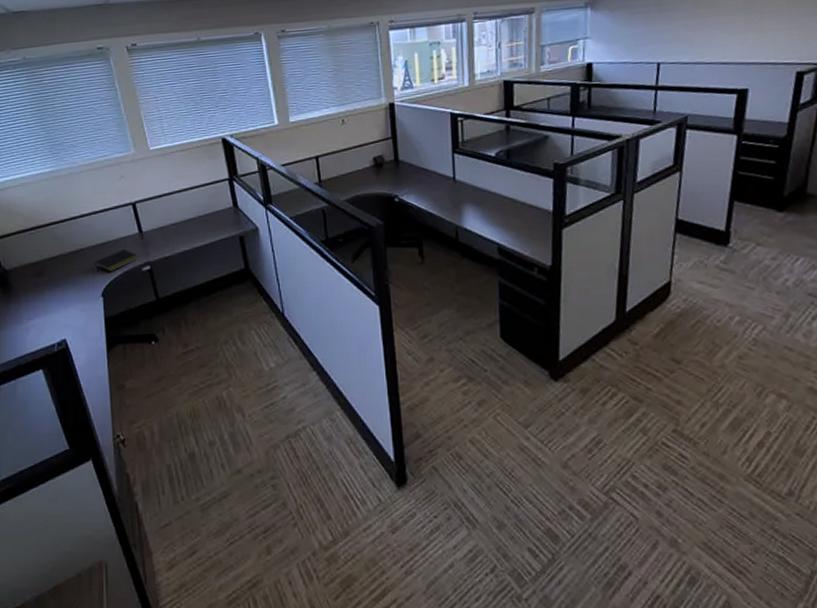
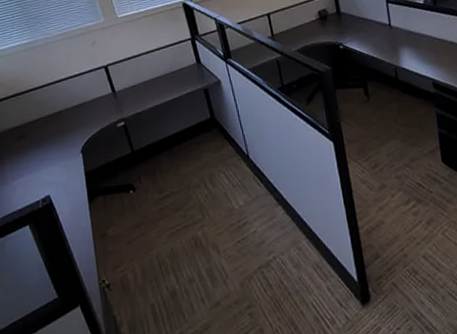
notepad: present [94,249,139,272] -> none [72,108,114,130]

